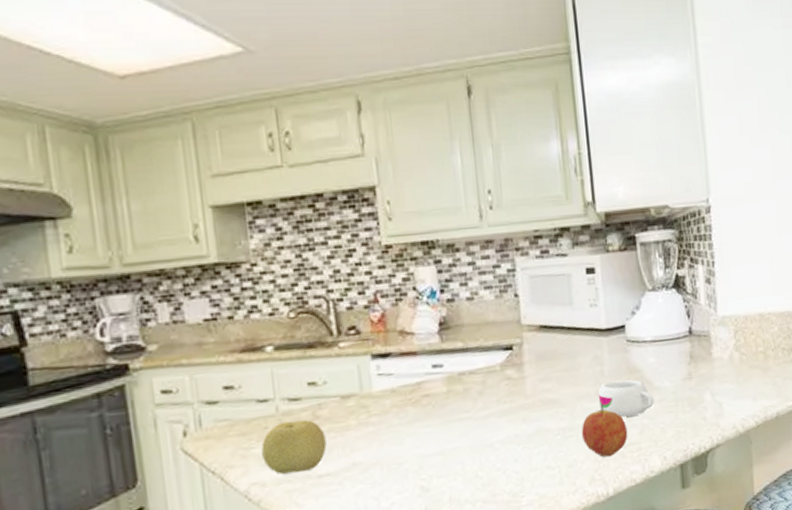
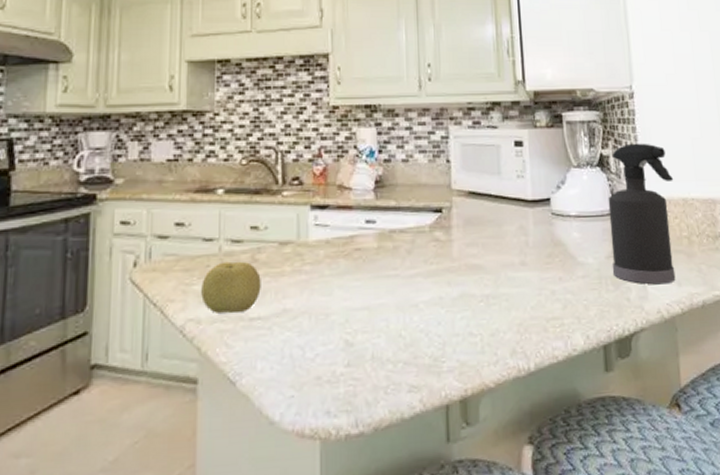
fruit: present [581,404,628,457] -> none [504,274,551,330]
mug: present [598,379,654,417] -> none [522,252,578,290]
spray bottle: none [684,259,751,402] -> present [608,143,676,285]

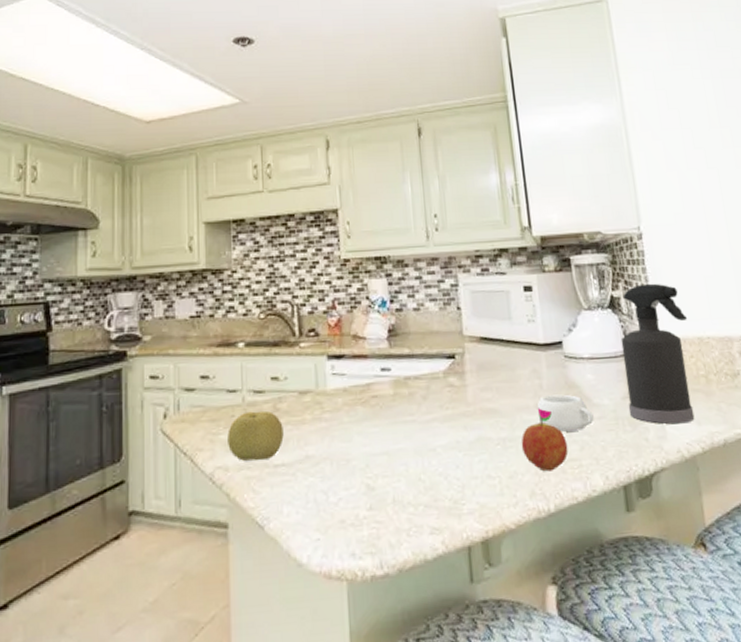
fruit: none [504,274,551,330] -> present [521,417,569,472]
mug: none [522,252,578,290] -> present [537,394,594,432]

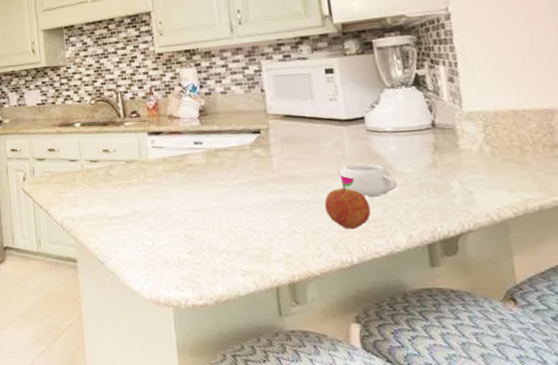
fruit: present [227,410,284,461] -> none [72,175,116,213]
spray bottle: present [620,283,695,424] -> none [426,60,507,191]

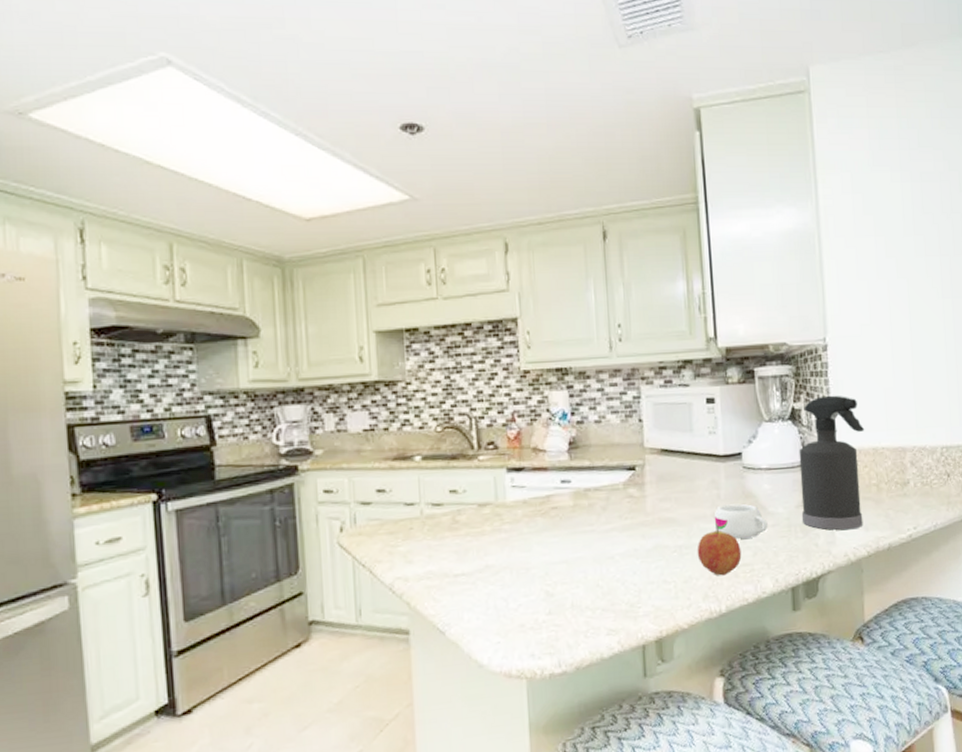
spray bottle: none [426,60,507,191] -> present [799,395,865,530]

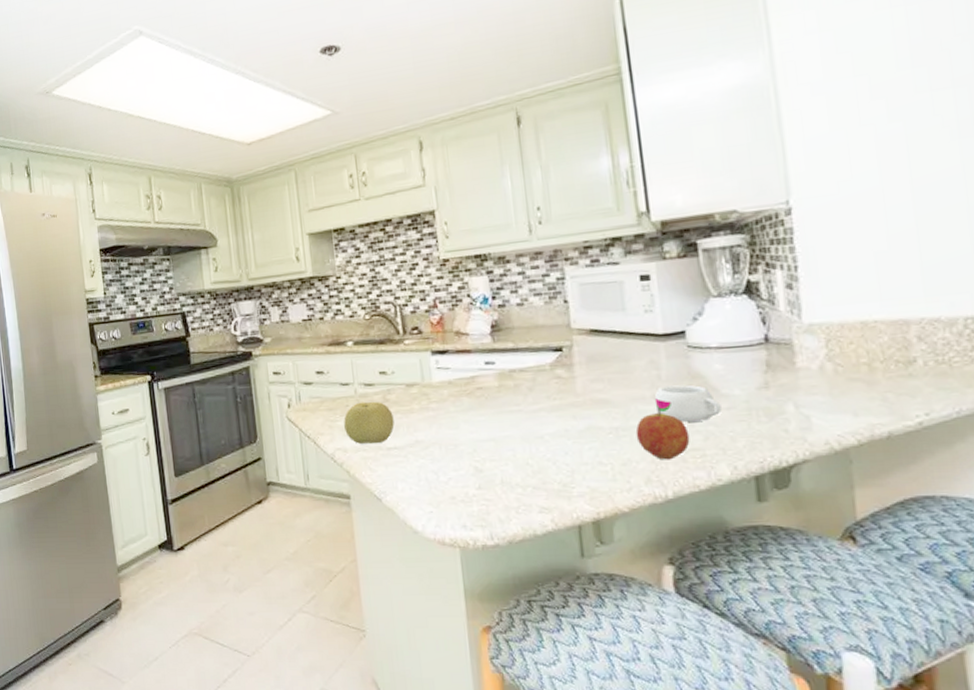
fruit: none [406,523,463,571] -> present [344,401,395,444]
spray bottle: present [799,395,865,530] -> none [758,263,850,415]

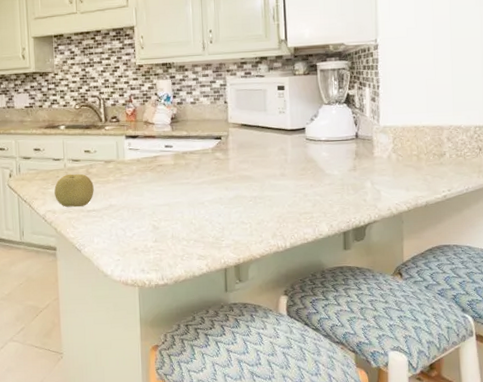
fruit: present [635,407,690,460] -> none [268,182,303,220]
mug: present [654,384,722,422] -> none [282,166,325,193]

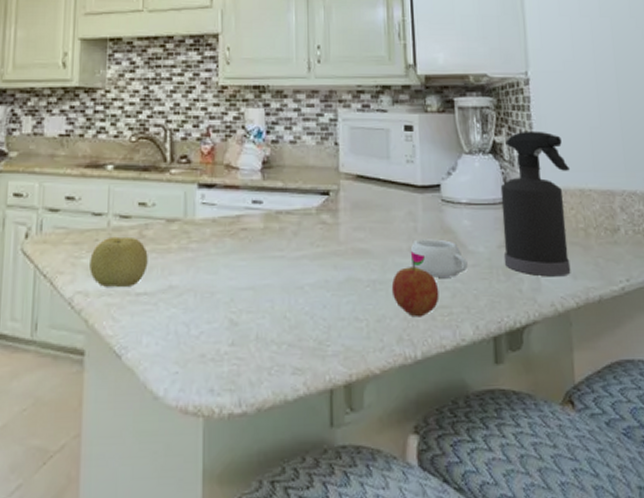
fruit: none [268,182,303,220] -> present [391,261,439,317]
mug: none [282,166,325,193] -> present [410,239,468,278]
spray bottle: none [352,84,408,190] -> present [500,131,571,277]

